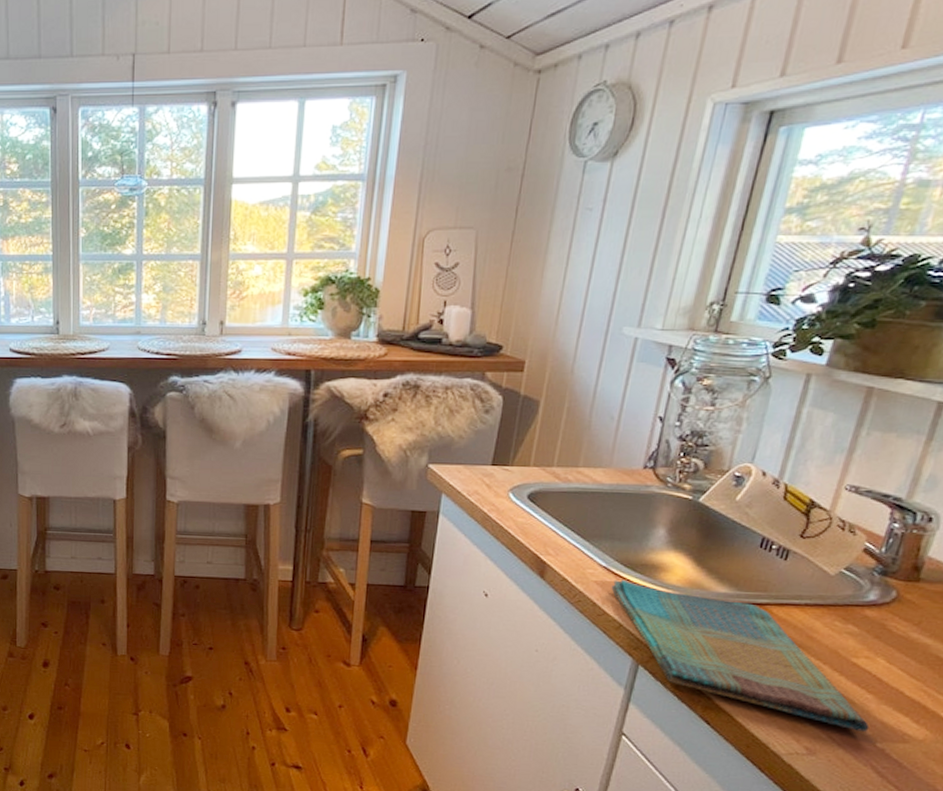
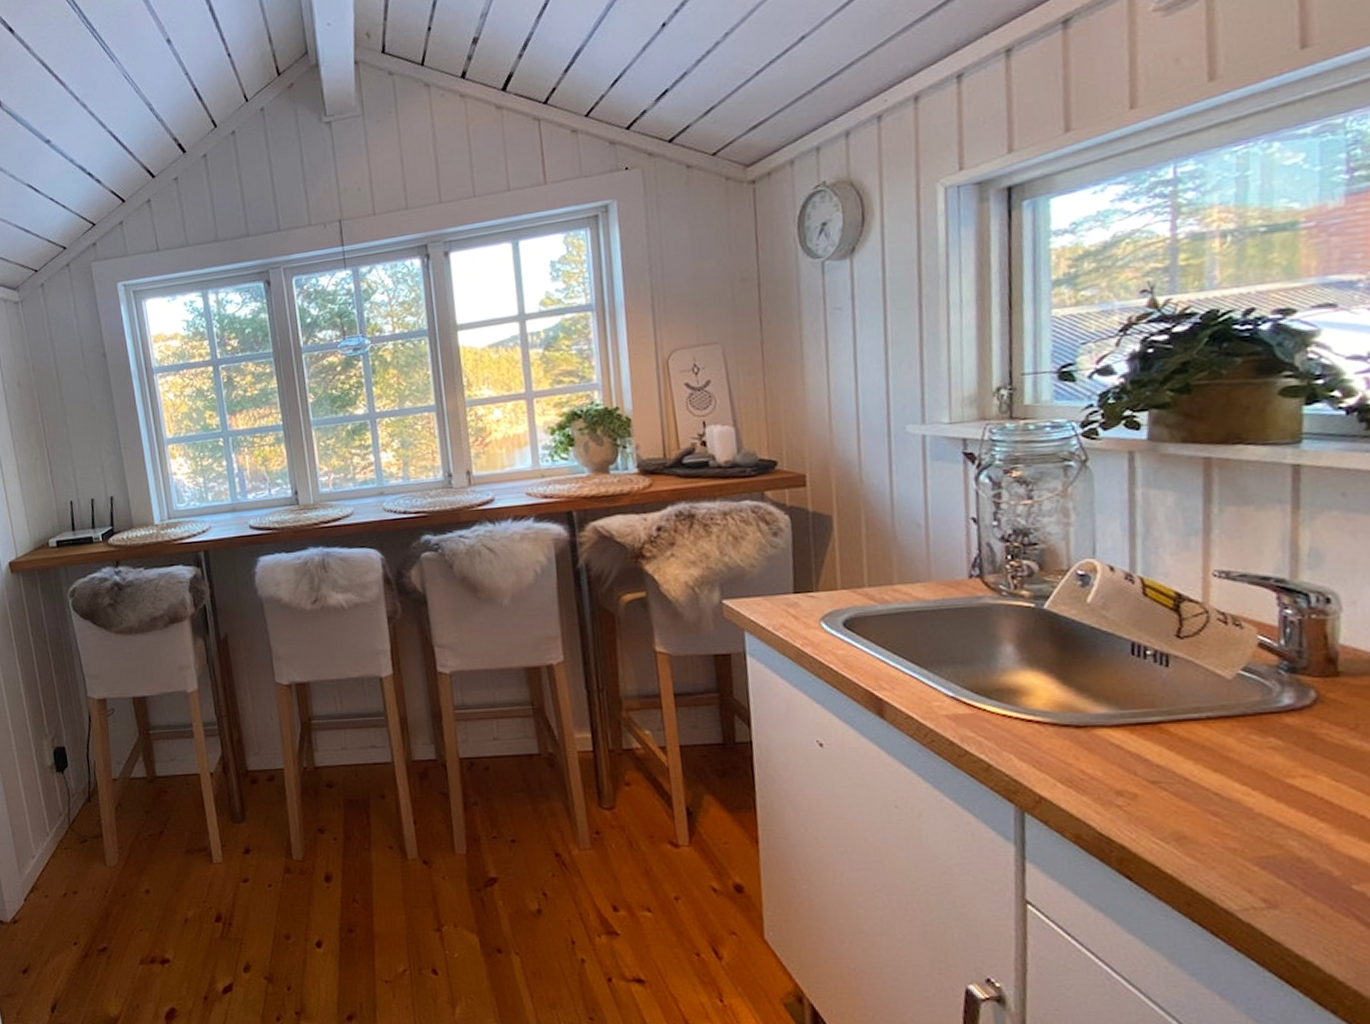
dish towel: present [611,579,869,732] -> none [966,709,1337,872]

